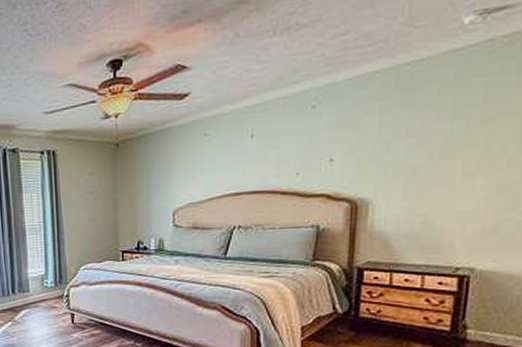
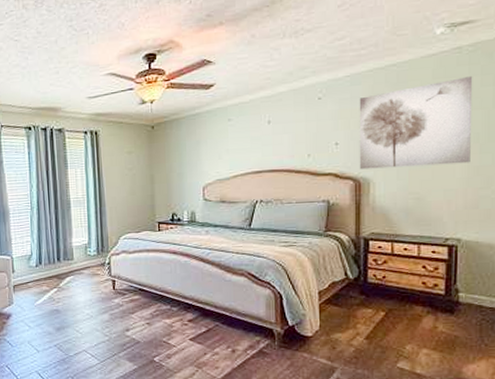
wall art: none [357,73,506,190] -> present [359,75,473,170]

